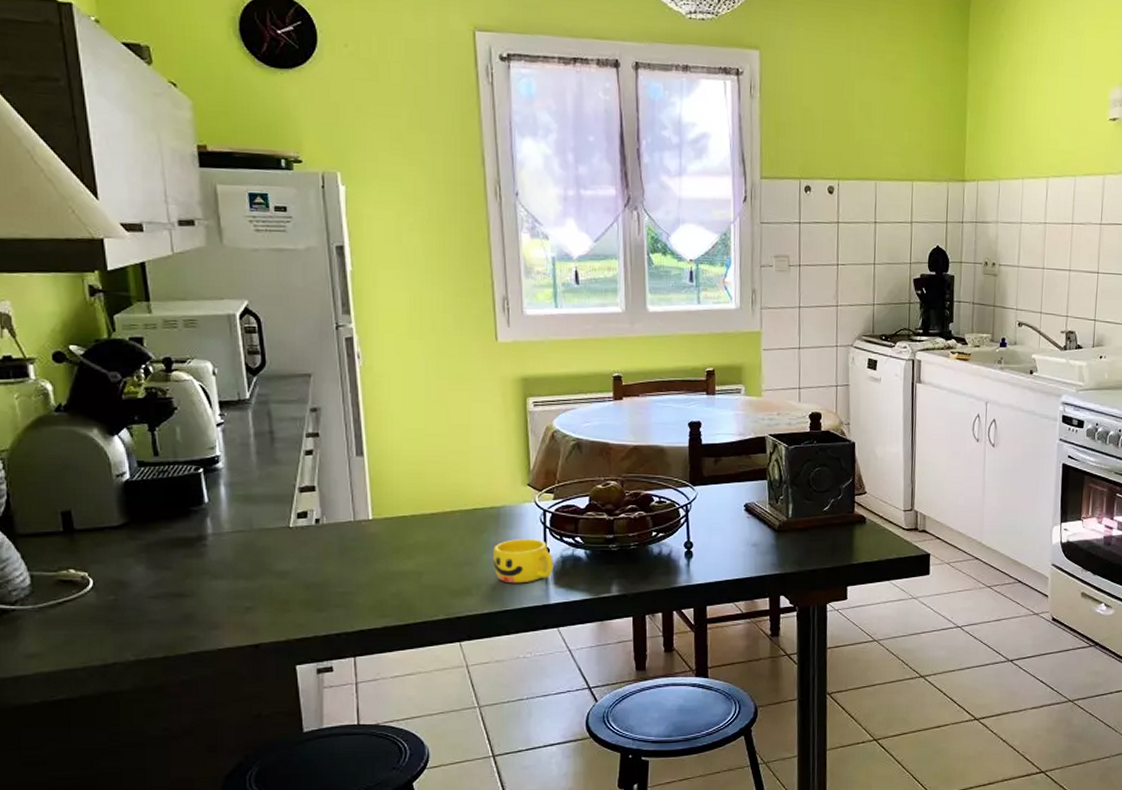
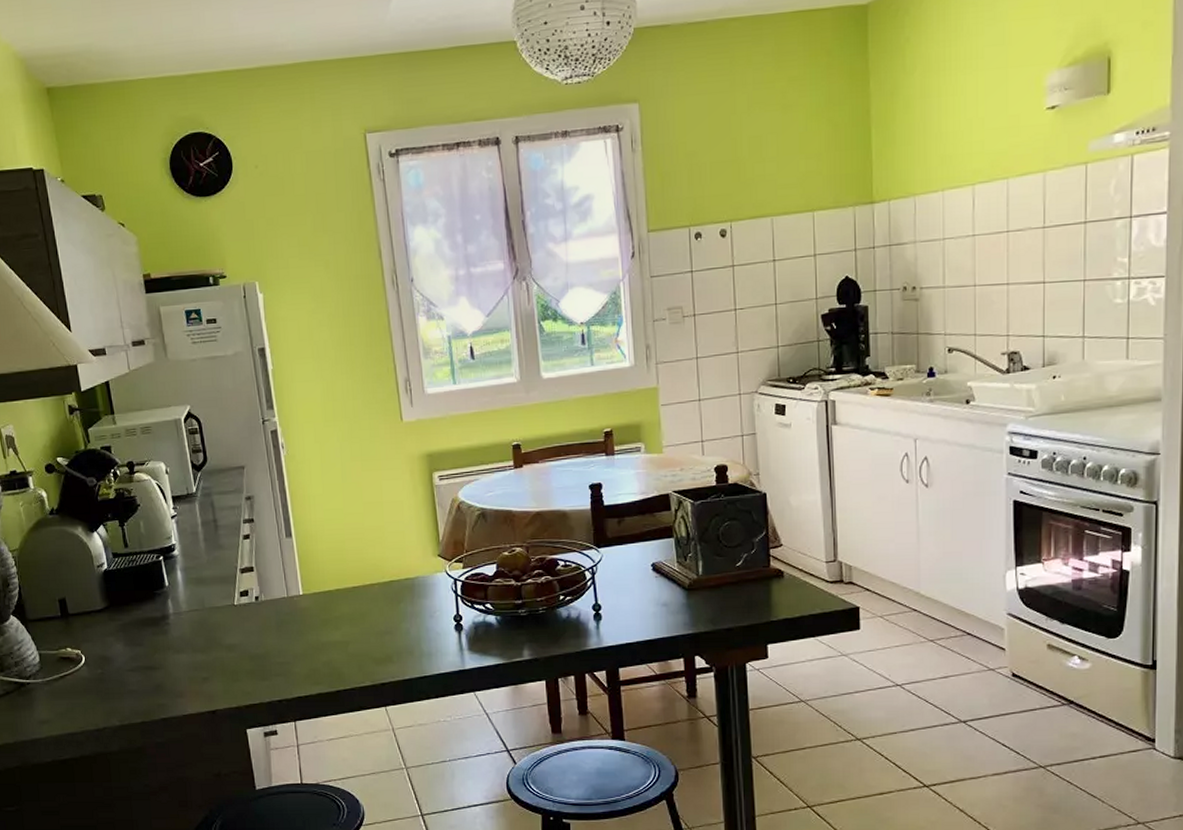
cup: present [492,539,554,583] -> none [410,607,467,650]

